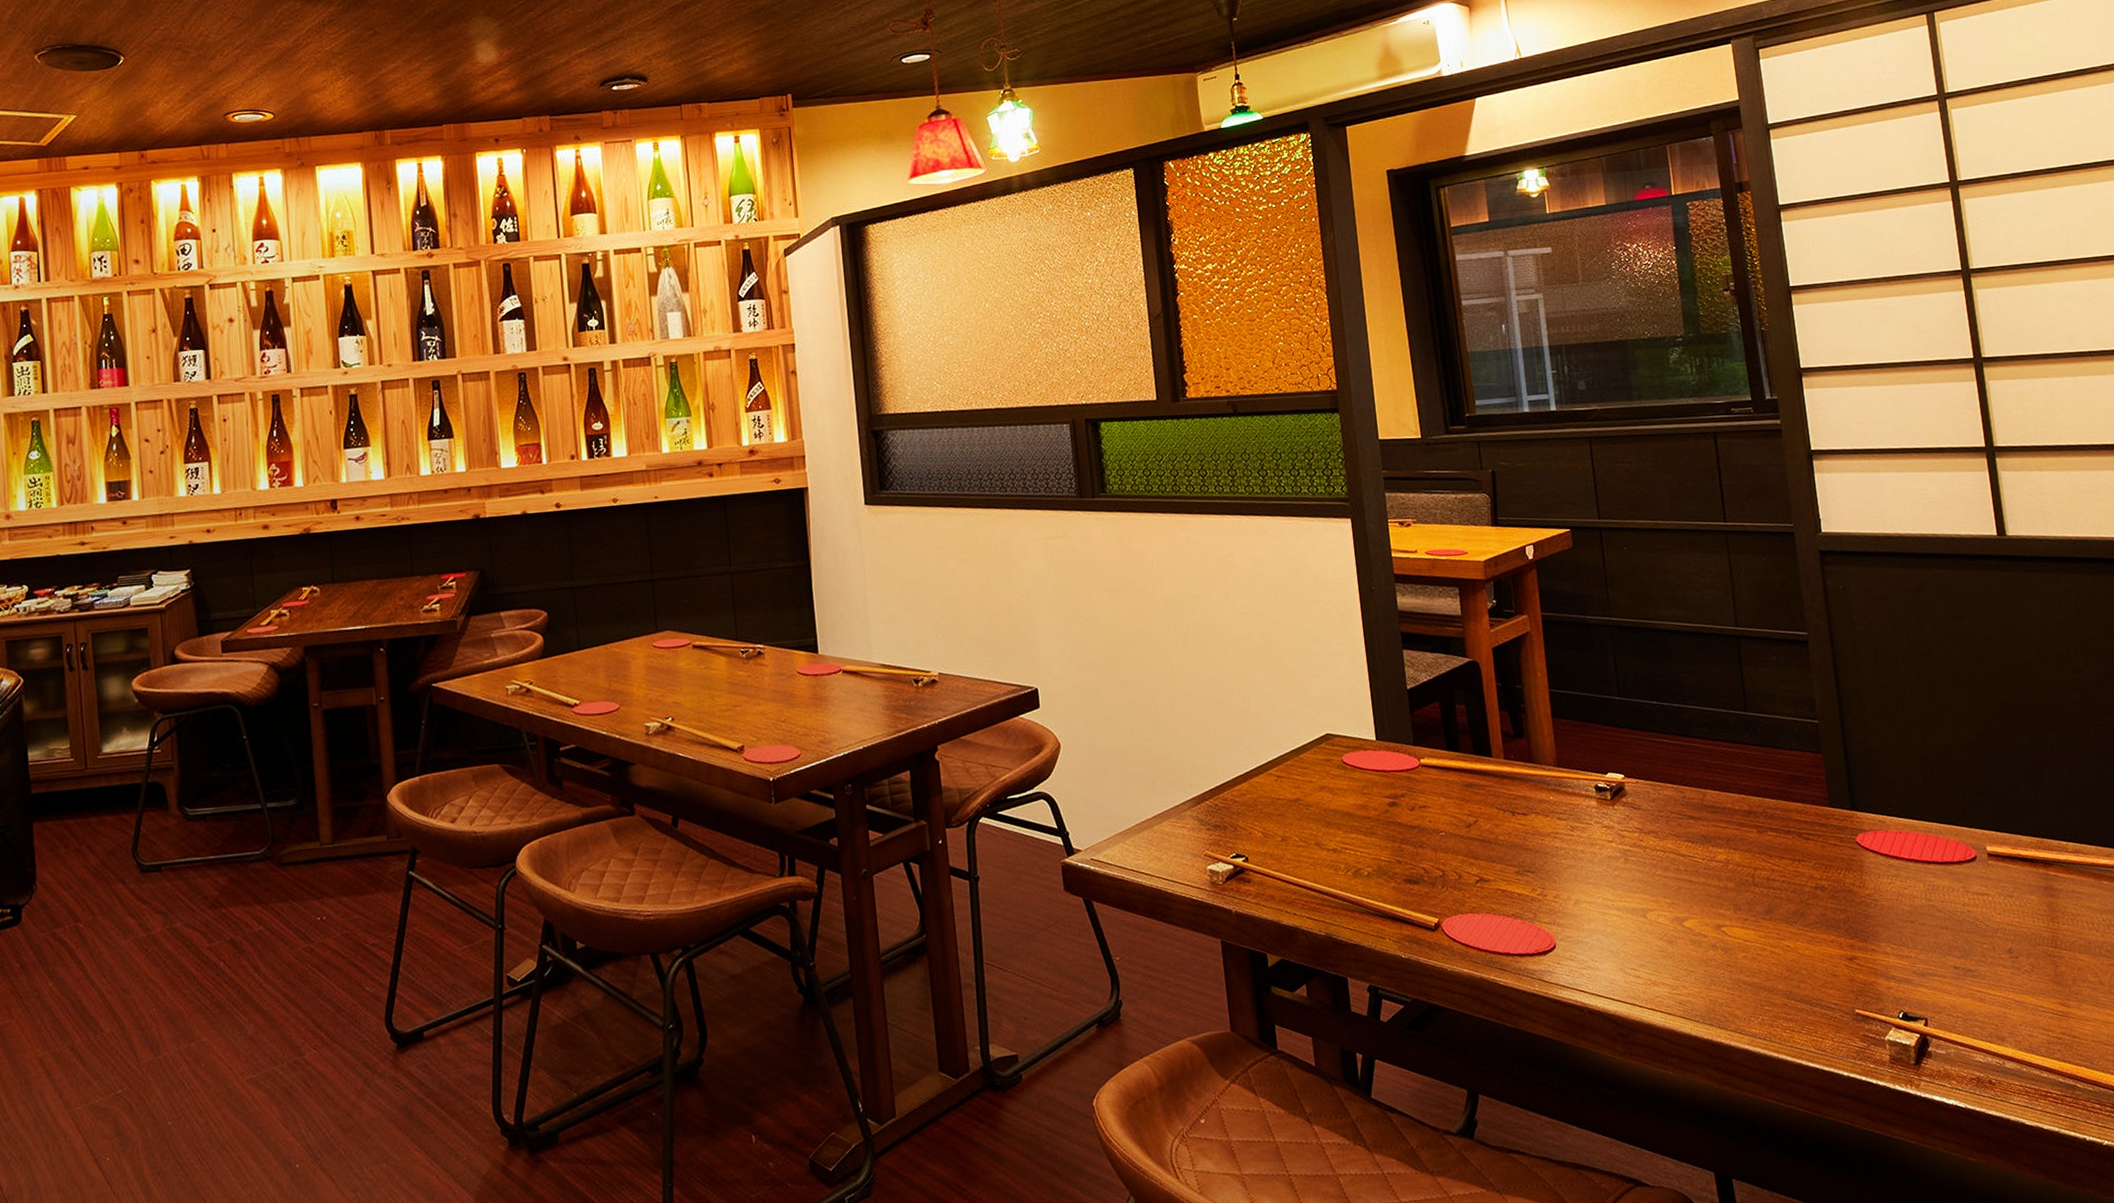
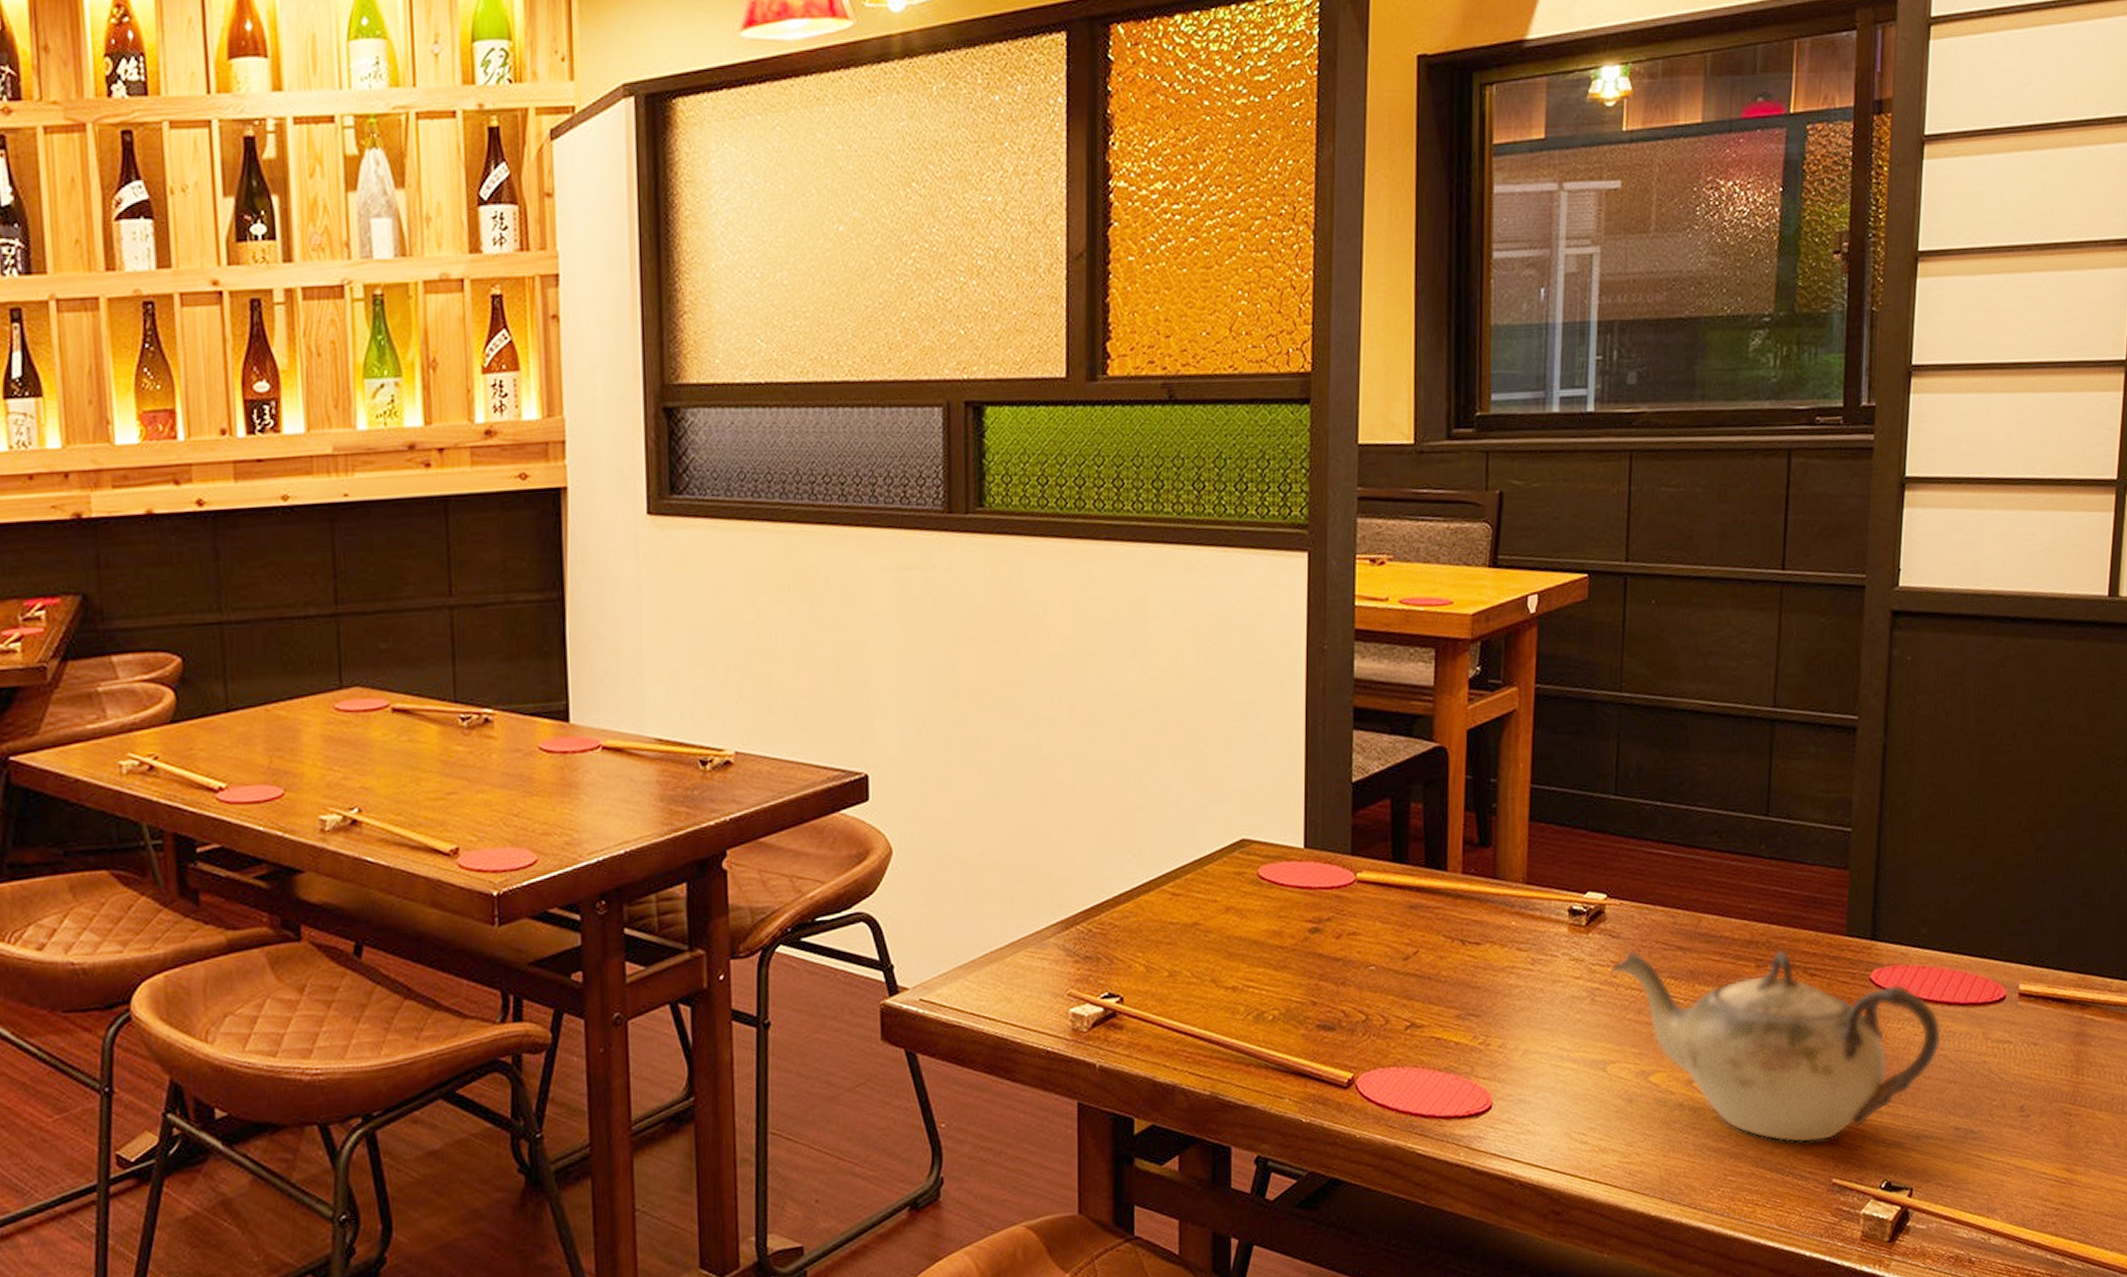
teapot: none [1637,818,1928,979] -> present [1610,949,1942,1143]

